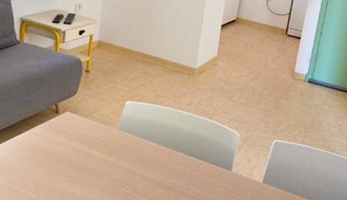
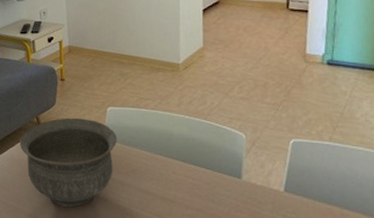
bowl: none [33,108,131,192] -> present [19,118,118,207]

